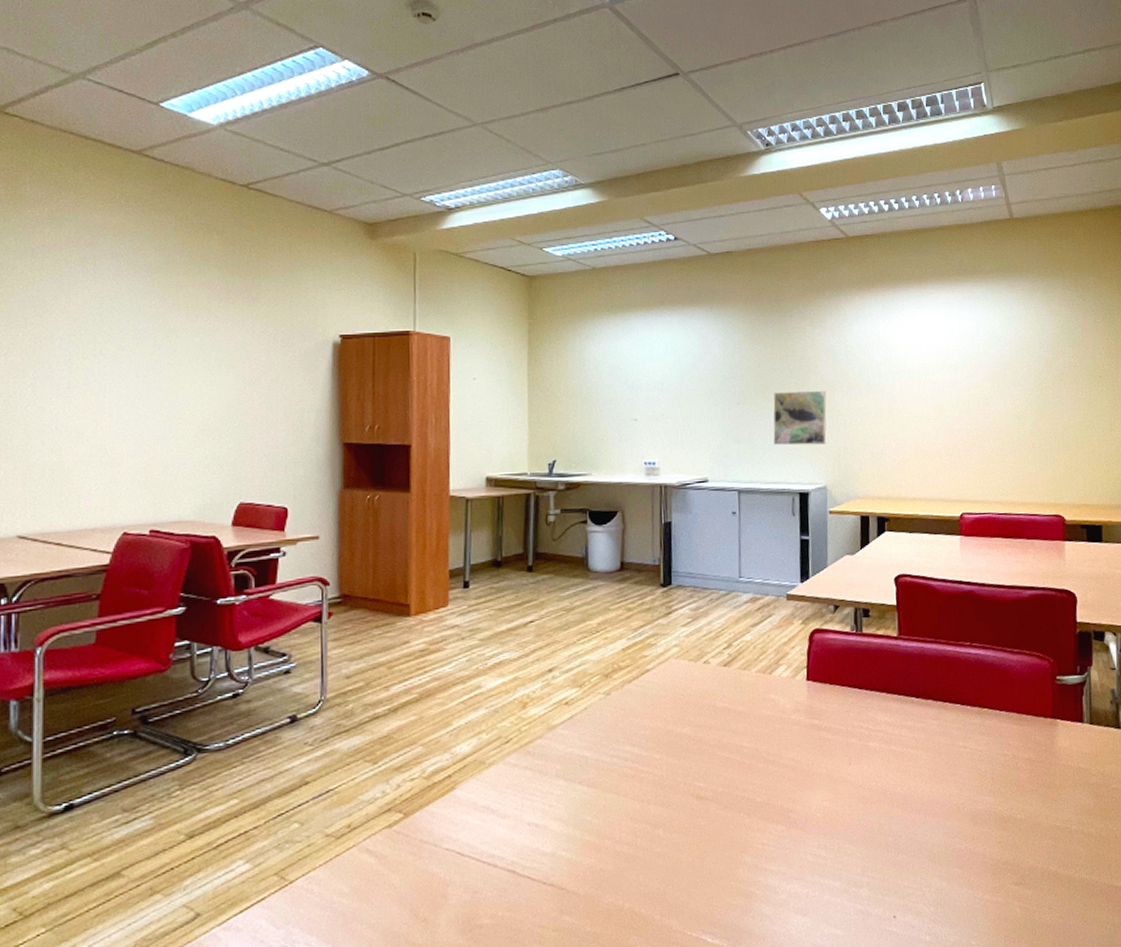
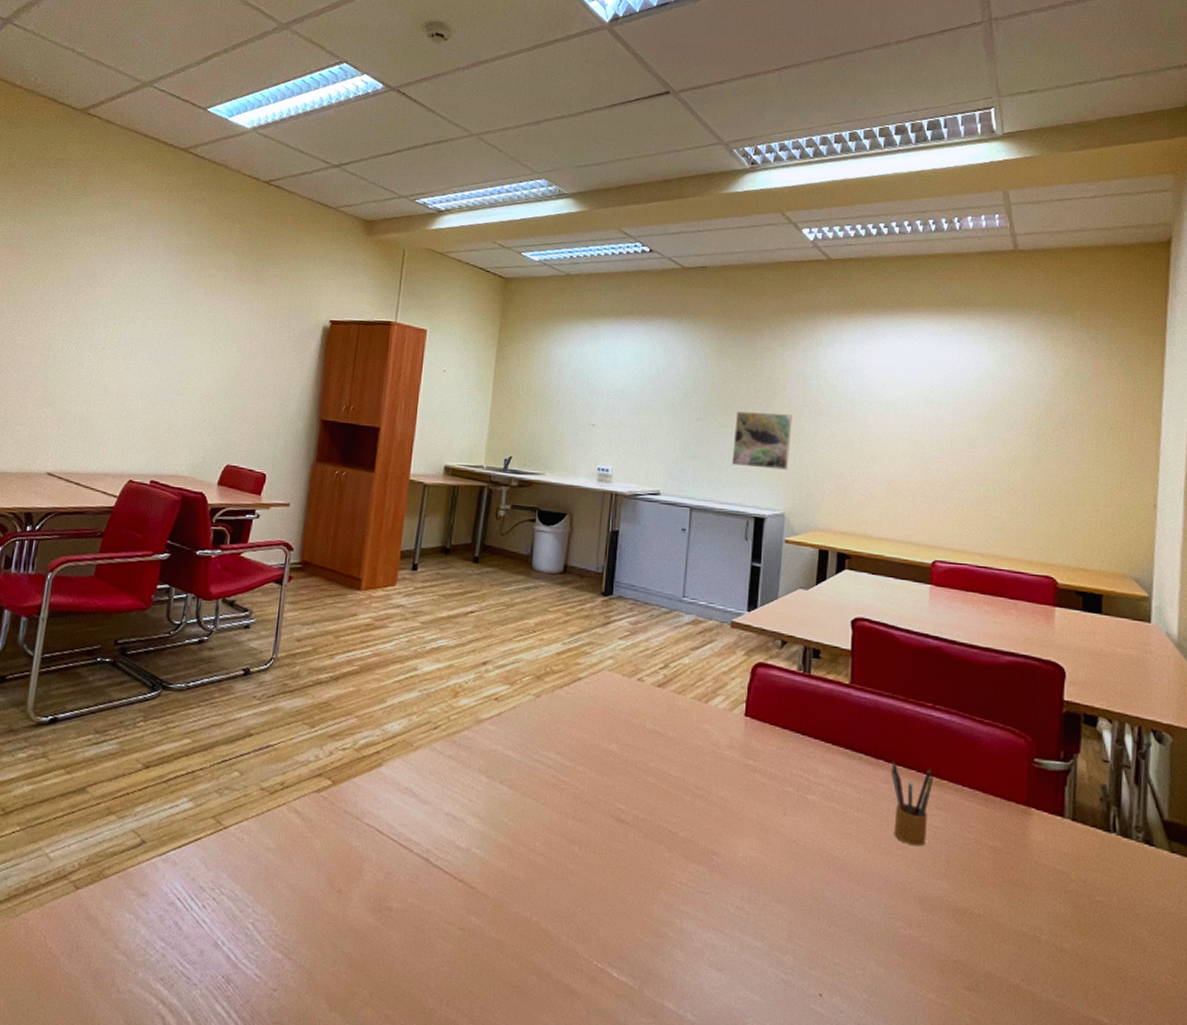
pencil box: none [939,699,976,771] -> present [890,761,934,847]

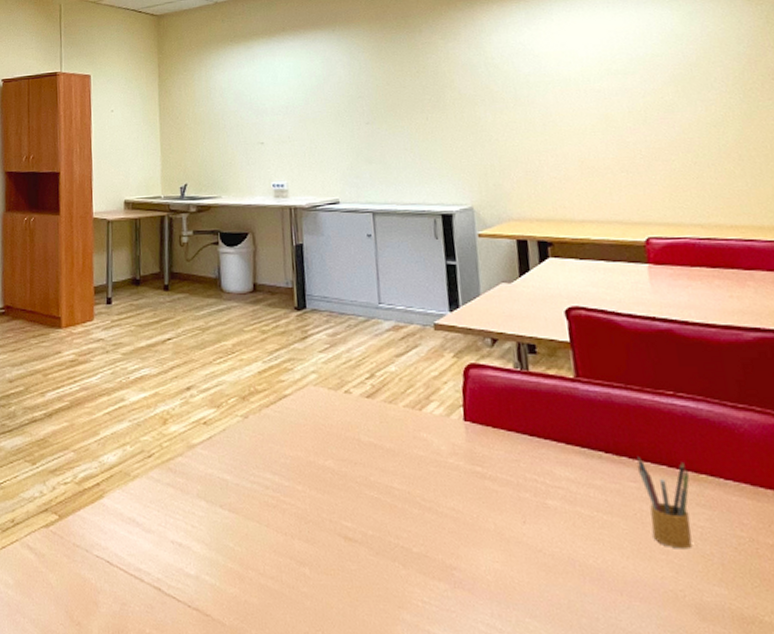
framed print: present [732,411,792,470] -> none [405,105,469,165]

